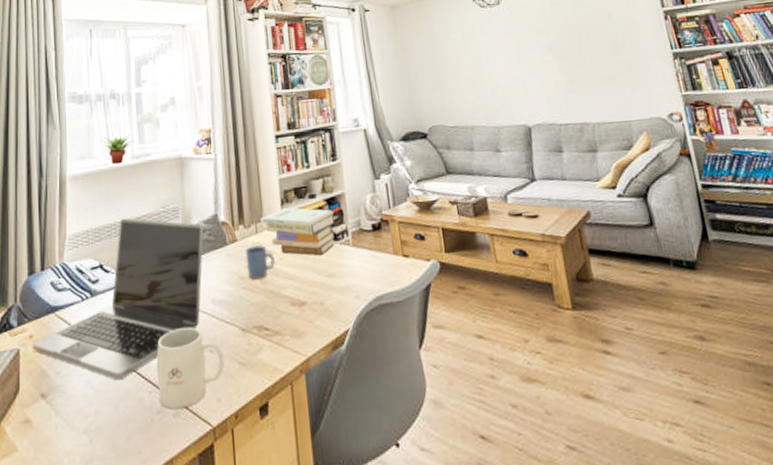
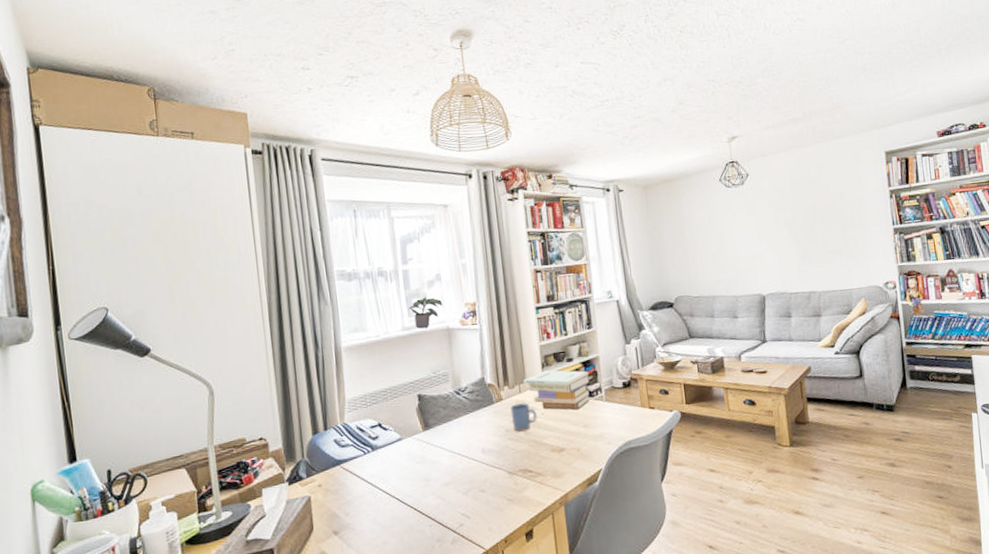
laptop: present [33,218,204,380] -> none [322,383,473,518]
succulent plant: present [101,135,132,165] -> none [372,309,402,336]
potted plant: none [138,122,176,157] -> present [407,297,443,329]
mug: present [156,326,225,410] -> none [434,472,495,538]

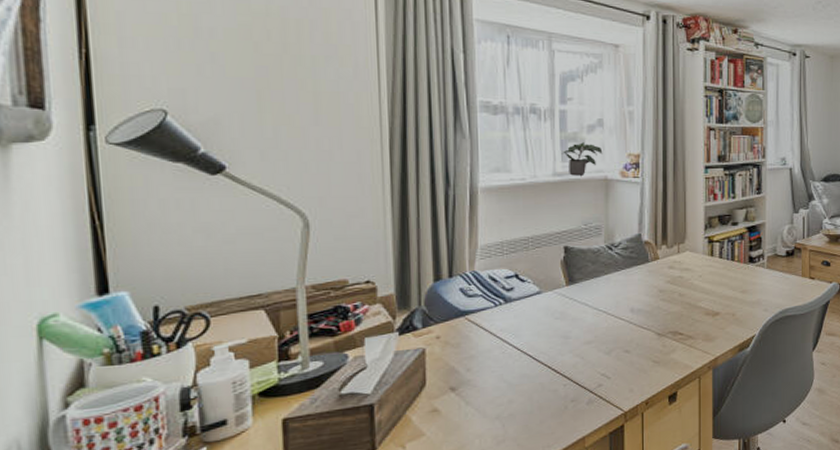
mug: present [510,402,538,432] -> none [666,263,695,293]
books: present [523,369,590,410] -> none [683,232,753,275]

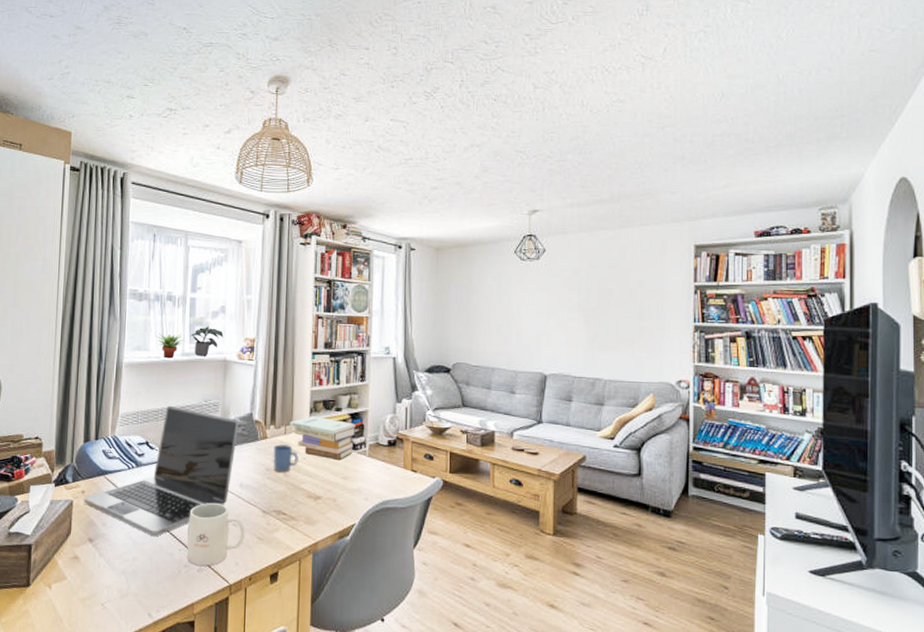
laptop: none [440,232,627,376] -> present [84,405,239,537]
succulent plant: none [518,152,554,180] -> present [155,333,183,359]
mug: none [572,331,639,399] -> present [187,502,245,567]
mug: none [666,263,695,293] -> present [273,443,299,473]
books: none [683,232,753,275] -> present [290,415,355,461]

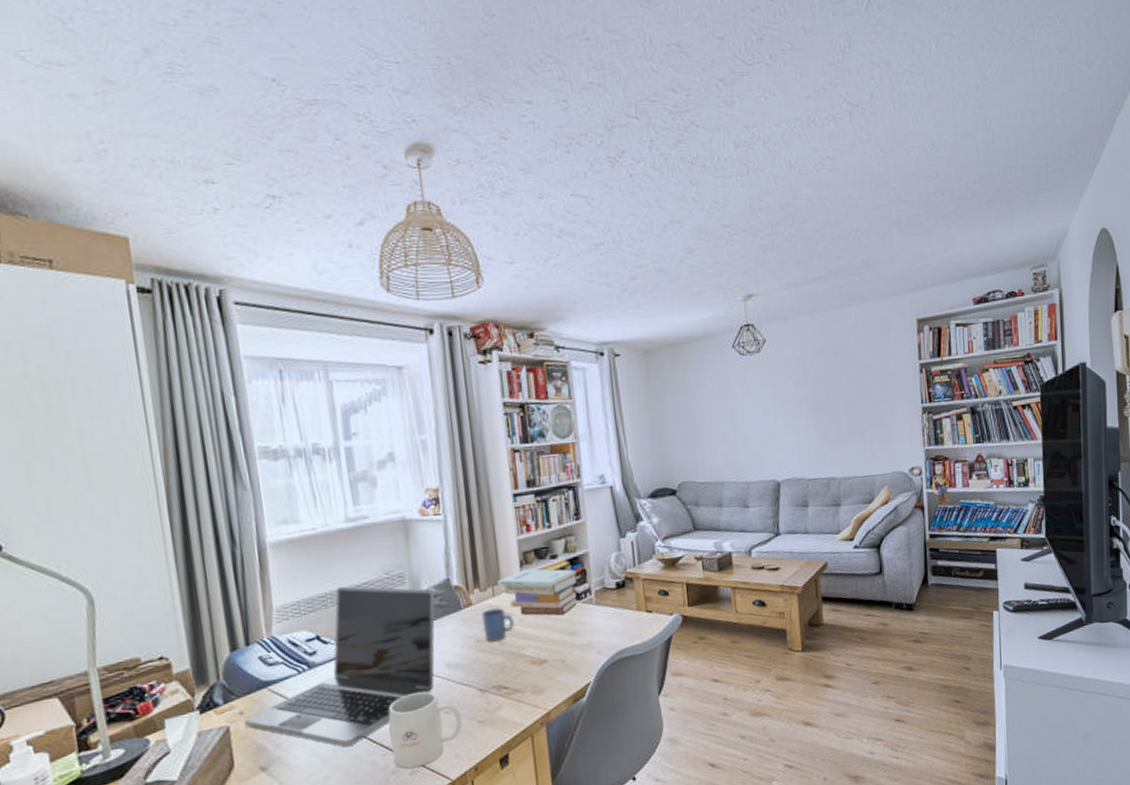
succulent plant: present [155,333,183,359] -> none [305,495,345,529]
potted plant: present [189,327,224,356] -> none [352,481,398,520]

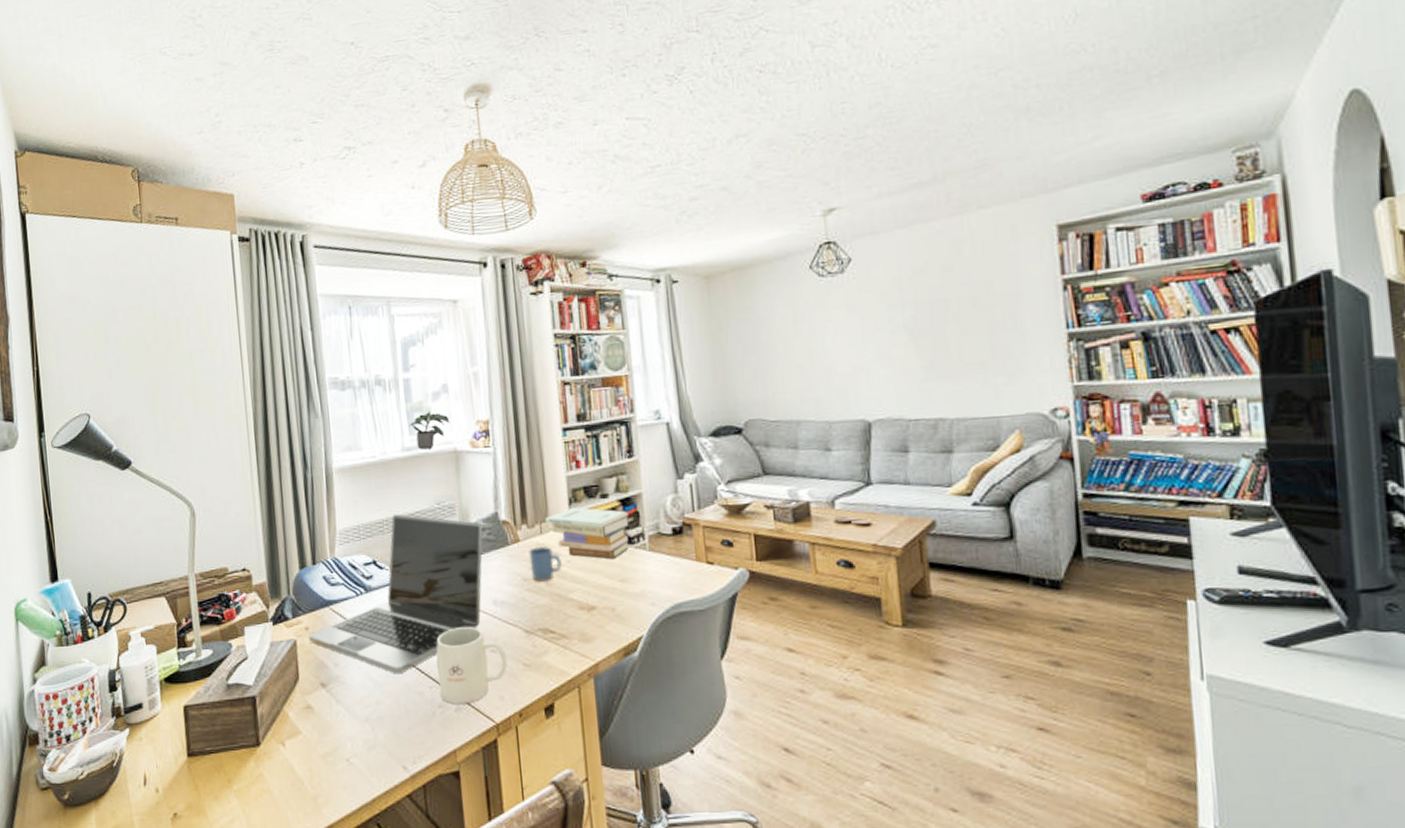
potted plant: none [352,481,398,520] -> present [408,412,450,450]

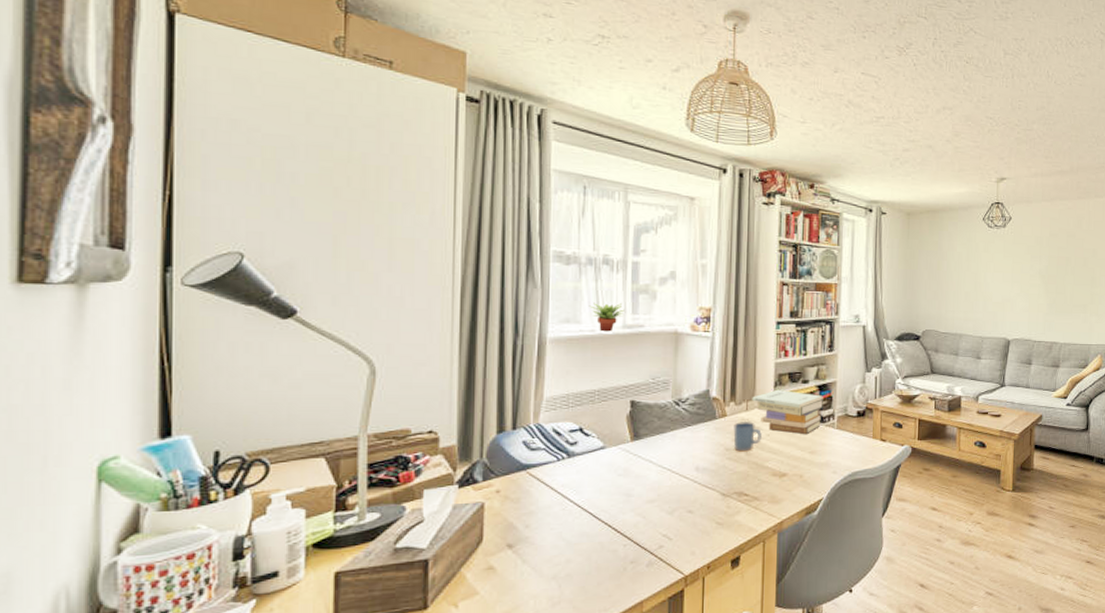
laptop: present [309,514,484,674] -> none [499,385,694,534]
succulent plant: none [367,425,402,457] -> present [589,303,625,332]
potted plant: present [408,412,450,450] -> none [632,295,674,329]
mug: present [436,626,508,705] -> none [633,489,702,561]

